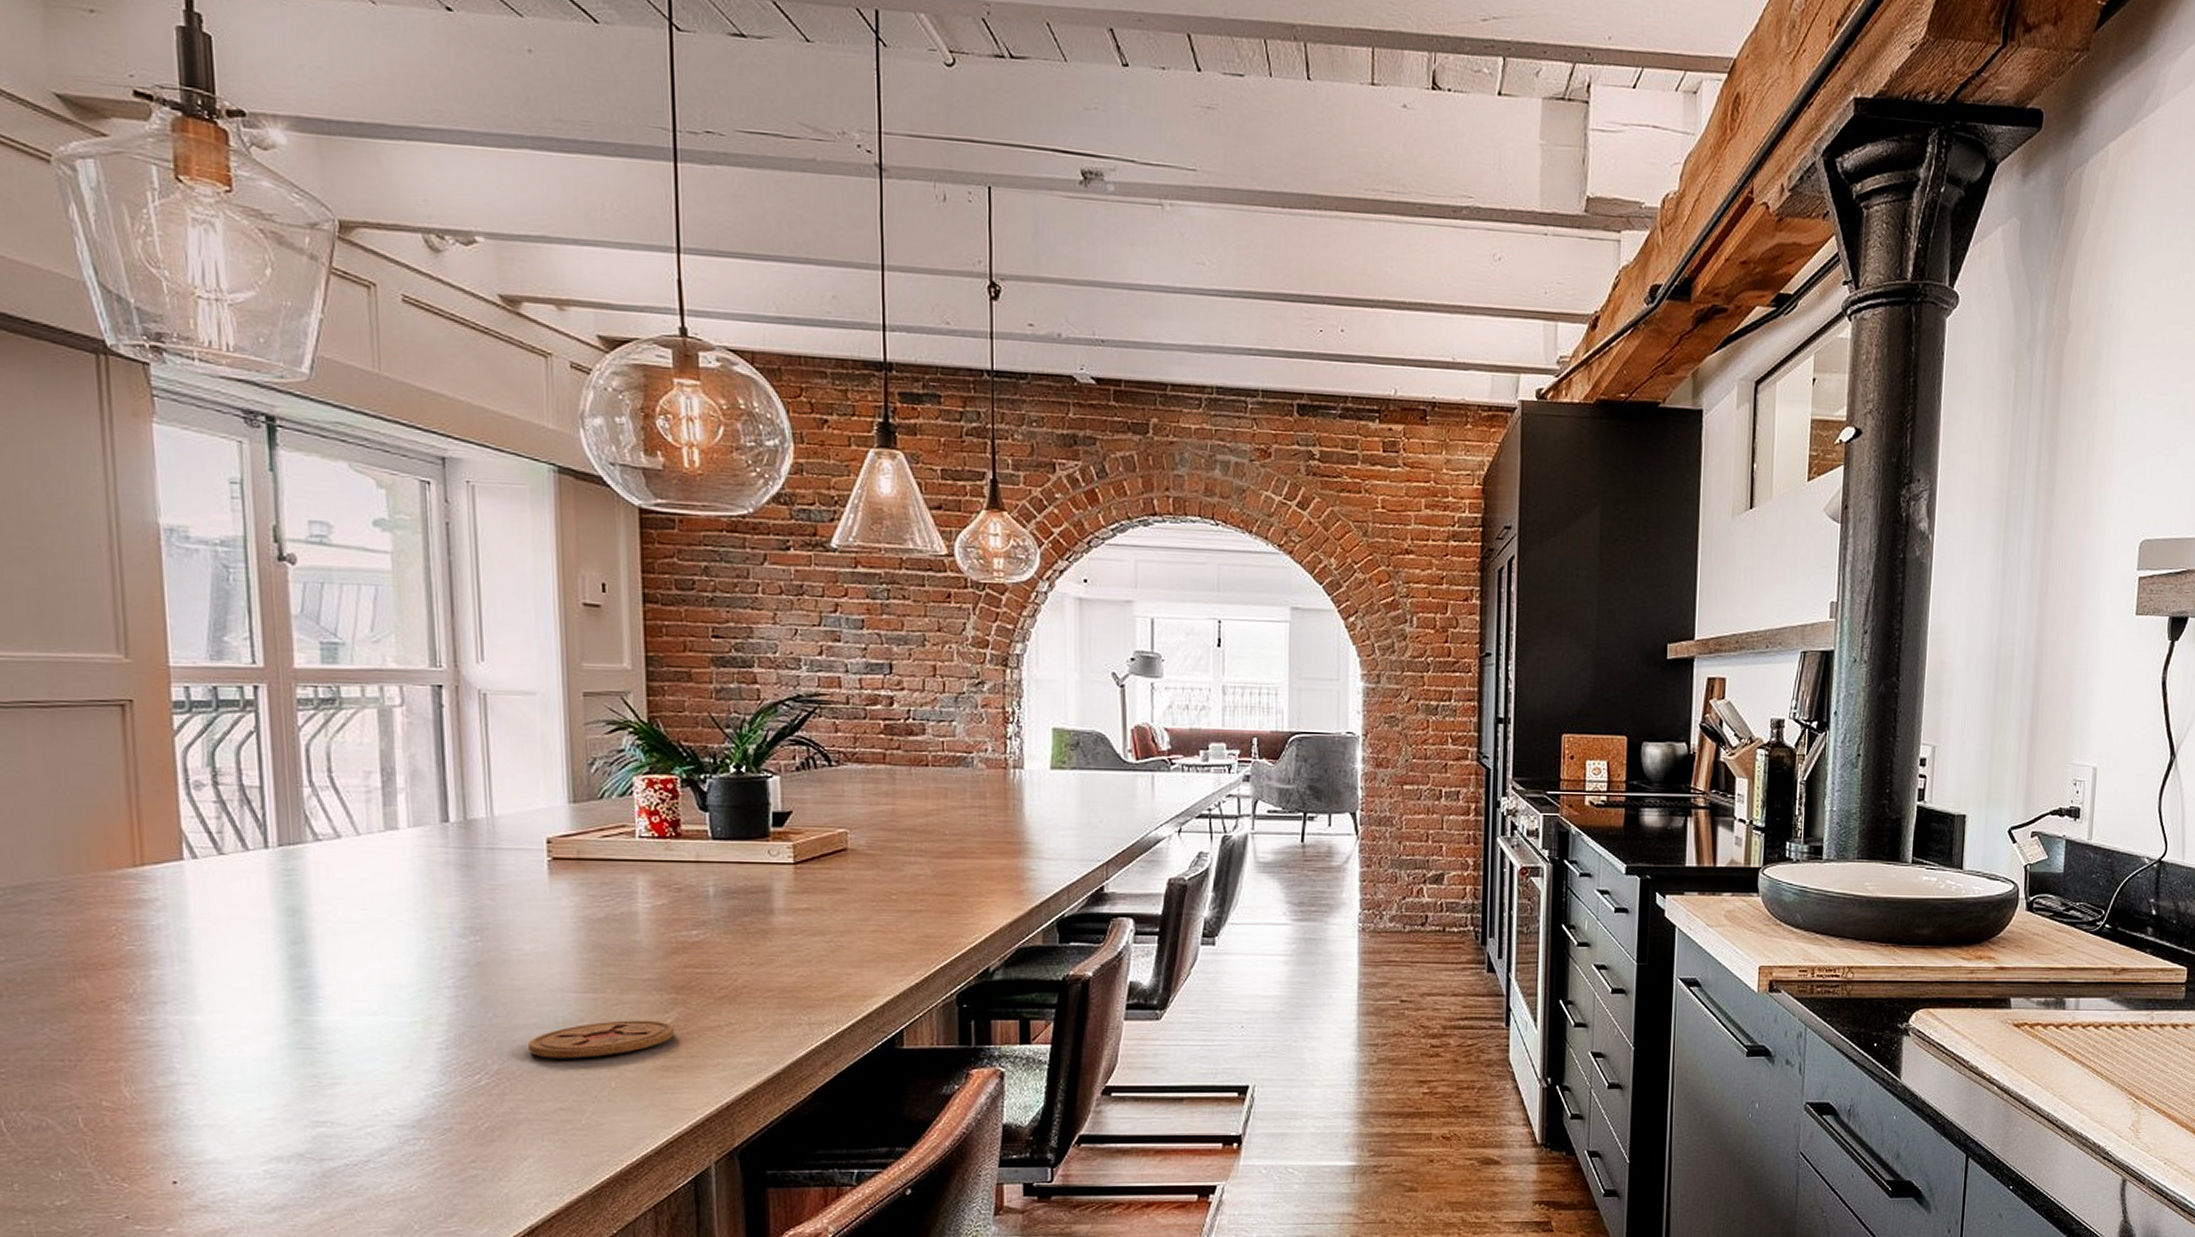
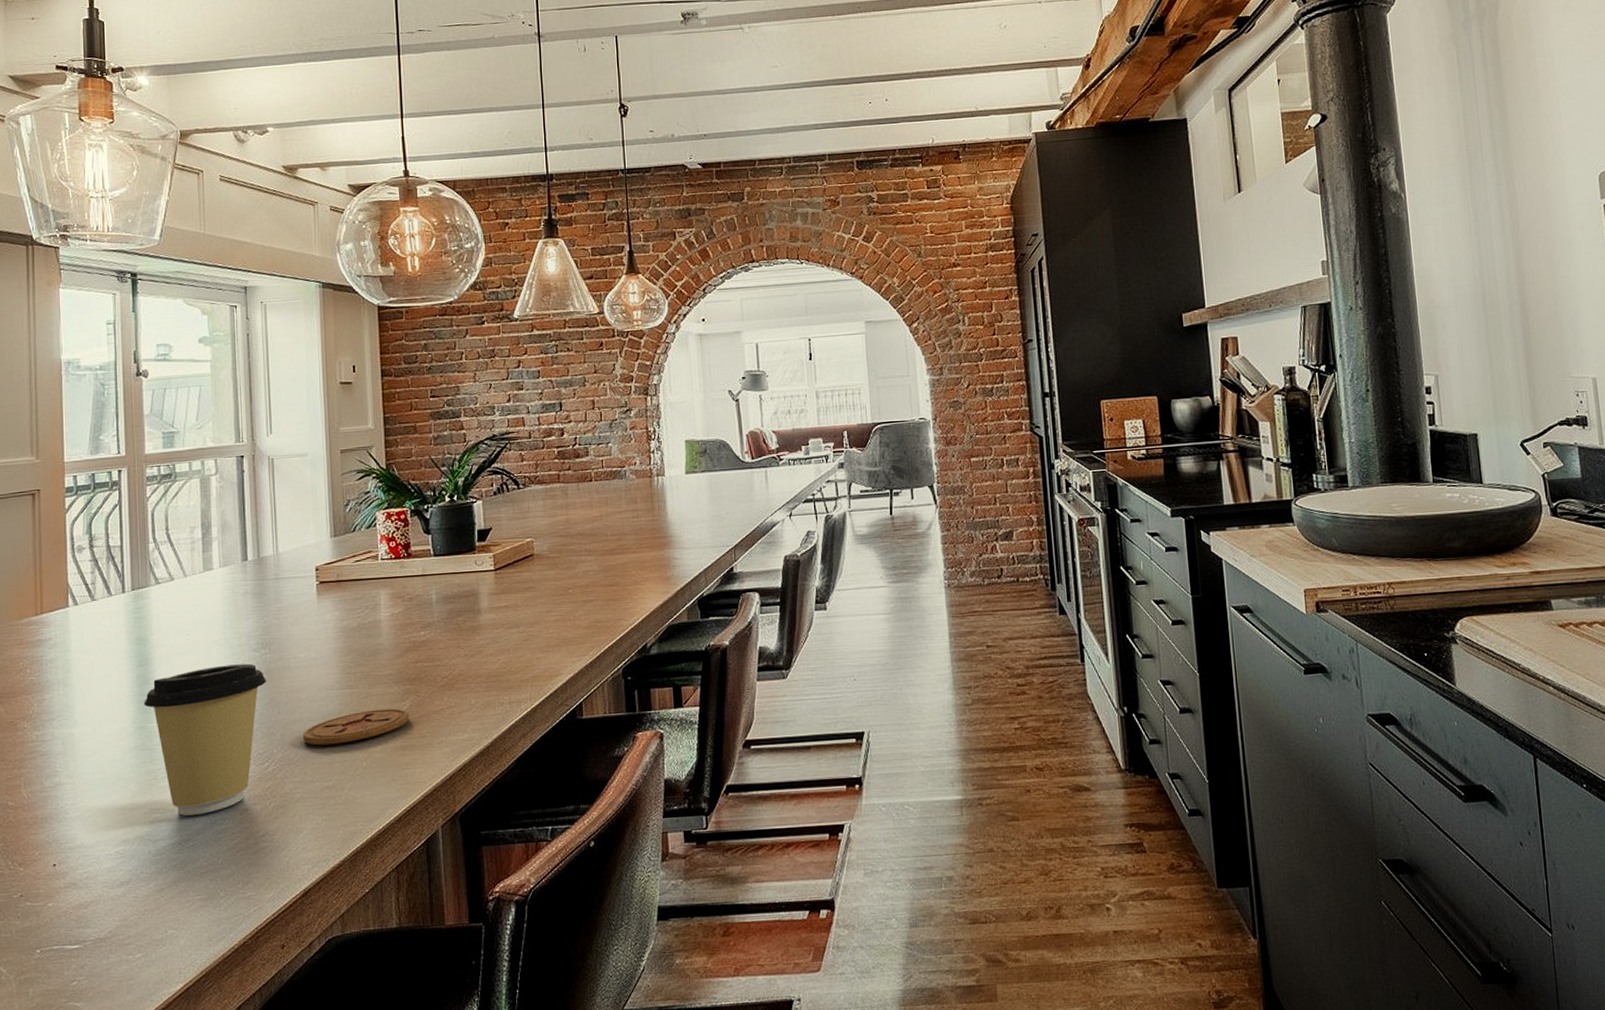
coffee cup: none [300,951,478,1132] -> present [144,663,267,816]

